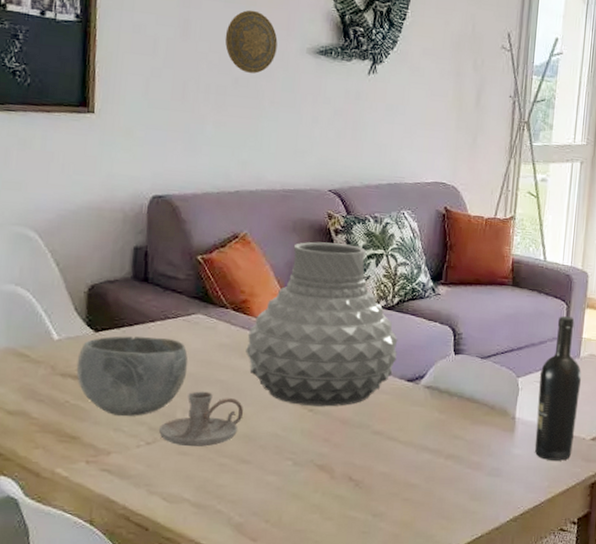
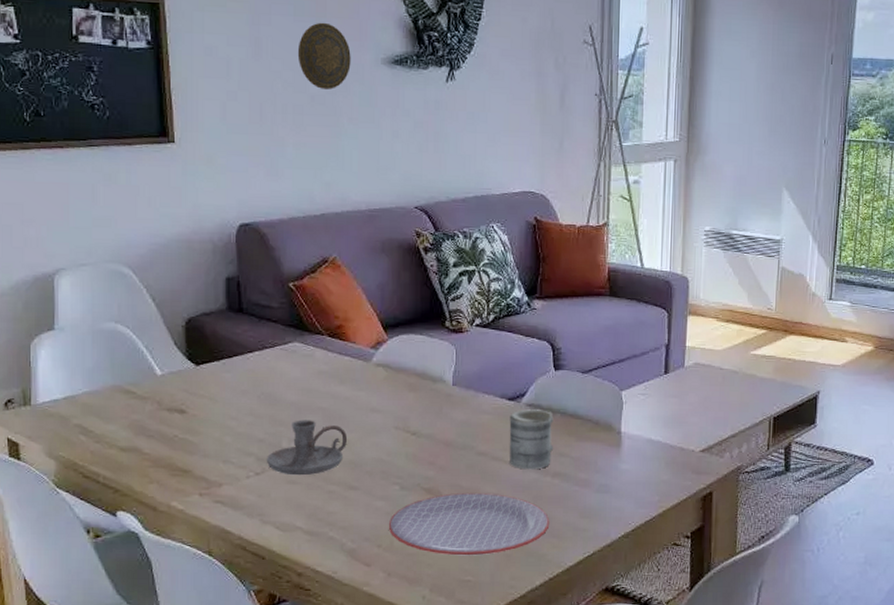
bowl: present [76,336,189,417] -> none [181,367,289,449]
vase: present [245,242,398,407] -> none [345,261,496,430]
plate: none [277,470,440,535] -> present [388,492,550,556]
mug: none [404,391,451,451] -> present [509,409,554,470]
wine bottle: present [534,316,582,461] -> none [642,325,688,474]

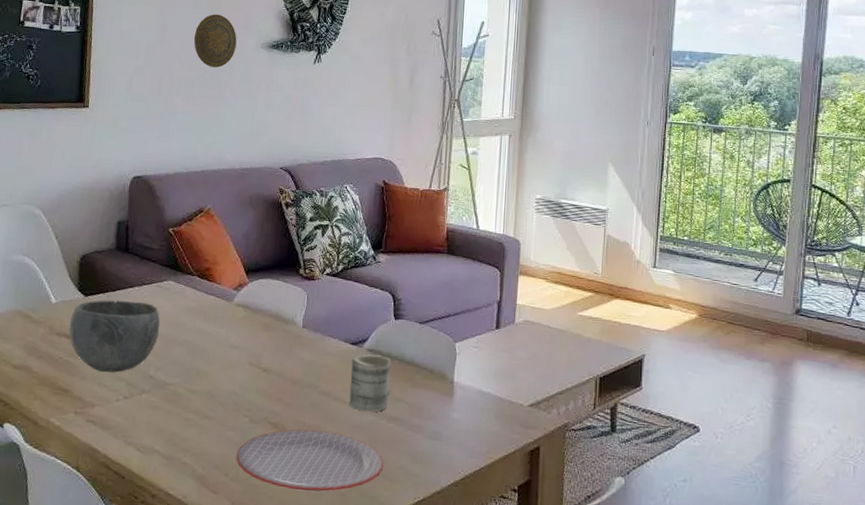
bowl: none [181,367,289,449] -> present [69,300,161,373]
candle holder: present [266,420,347,476] -> none [134,350,206,403]

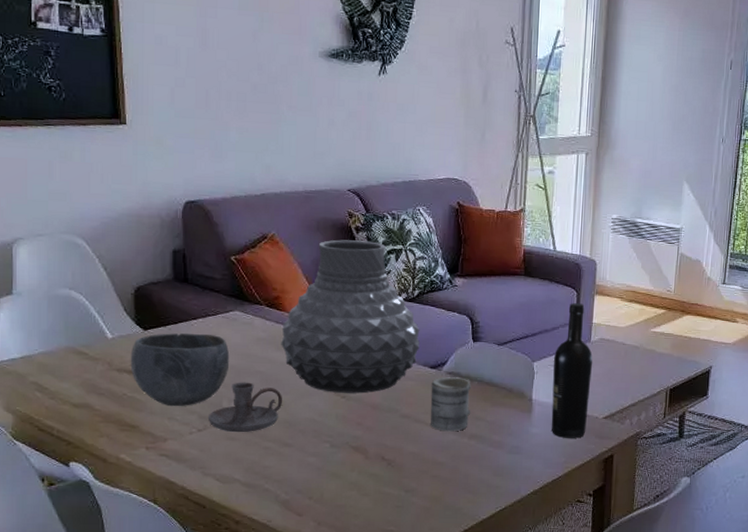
candle holder: none [134,350,206,403] -> present [207,382,282,433]
decorative plate: present [193,13,237,68] -> none [241,16,291,79]
vase: none [209,214,343,368] -> present [281,239,420,394]
plate: present [235,429,384,492] -> none [319,451,466,508]
wine bottle: none [473,283,517,427] -> present [551,303,593,438]

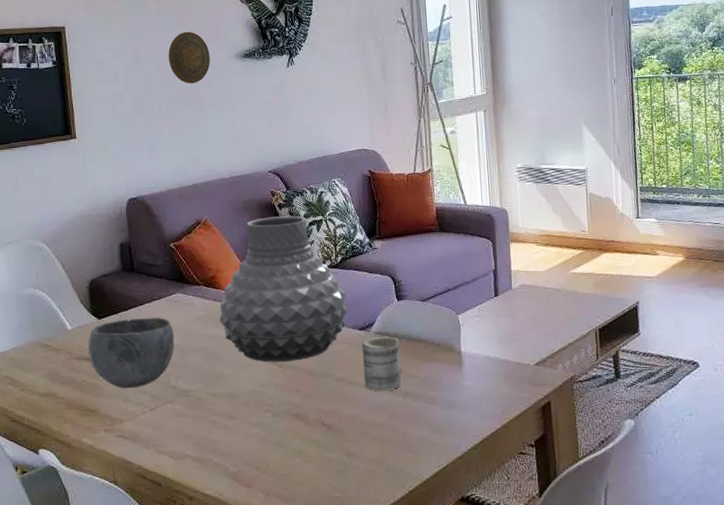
candle holder: present [207,382,282,433] -> none [158,359,224,409]
decorative plate: none [241,16,291,79] -> present [168,31,210,84]
wine bottle: present [551,303,593,438] -> none [478,252,519,388]

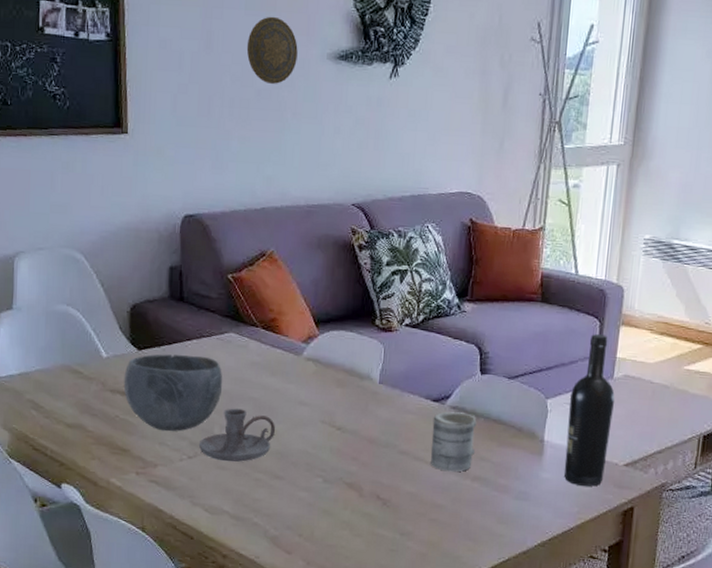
candle holder: none [158,359,224,409] -> present [198,408,275,463]
vase: present [219,215,347,362] -> none [276,258,424,426]
wine bottle: none [478,252,519,388] -> present [563,334,615,487]

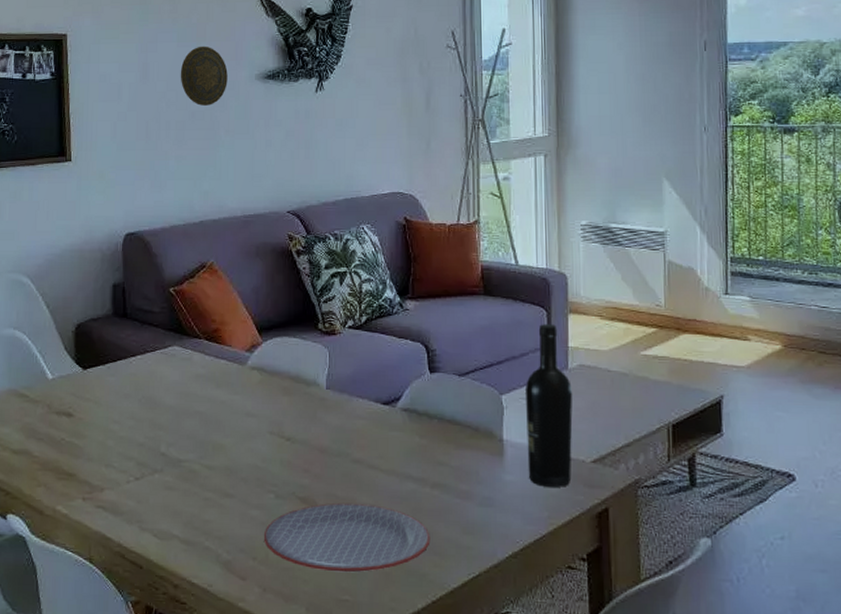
bowl: present [123,354,223,432] -> none [69,371,168,453]
candle holder: present [198,408,275,463] -> none [145,424,223,482]
plate: none [309,489,467,553] -> present [263,502,431,573]
mug: present [430,411,477,472] -> none [385,414,432,480]

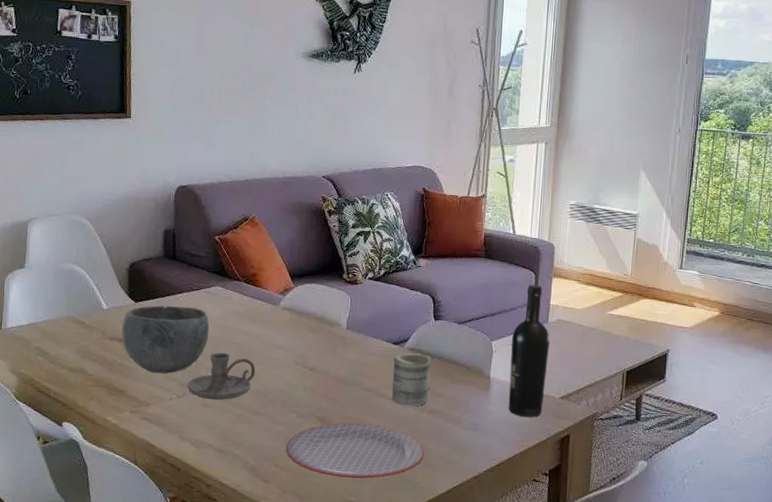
bowl: none [69,371,168,453] -> present [121,305,210,374]
candle holder: none [145,424,223,482] -> present [187,352,255,401]
decorative plate: present [180,46,228,106] -> none [233,22,277,77]
mug: none [385,414,432,480] -> present [392,353,432,407]

